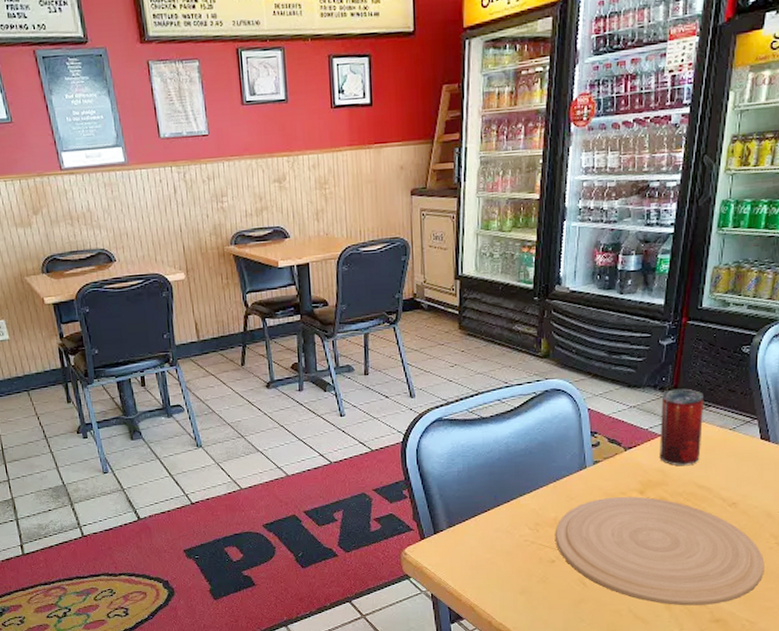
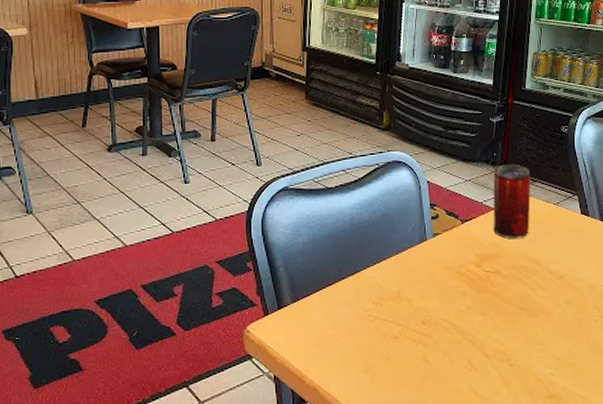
plate: present [556,496,765,606] -> none [399,269,591,382]

